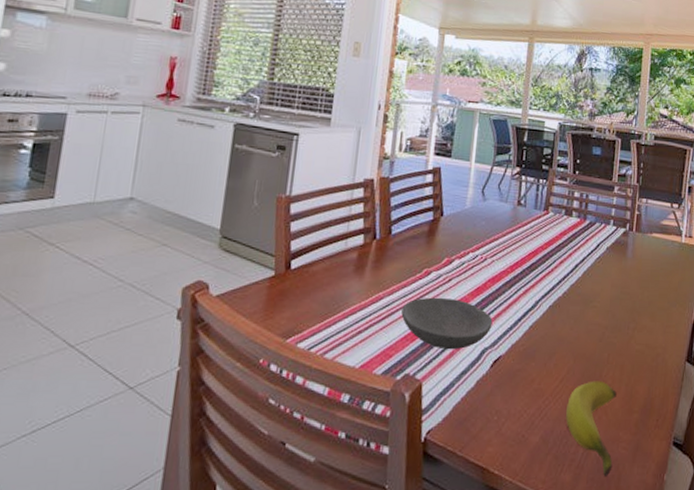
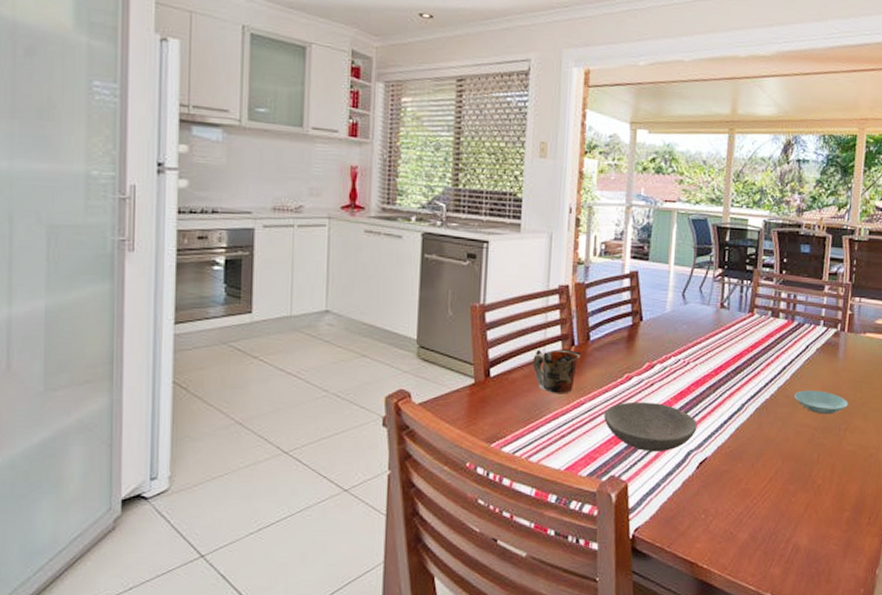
mug: none [334,242,383,289] -> present [532,349,582,394]
banana: present [566,381,617,478] -> none [774,480,827,572]
saucer: none [586,288,637,313] -> present [794,390,848,415]

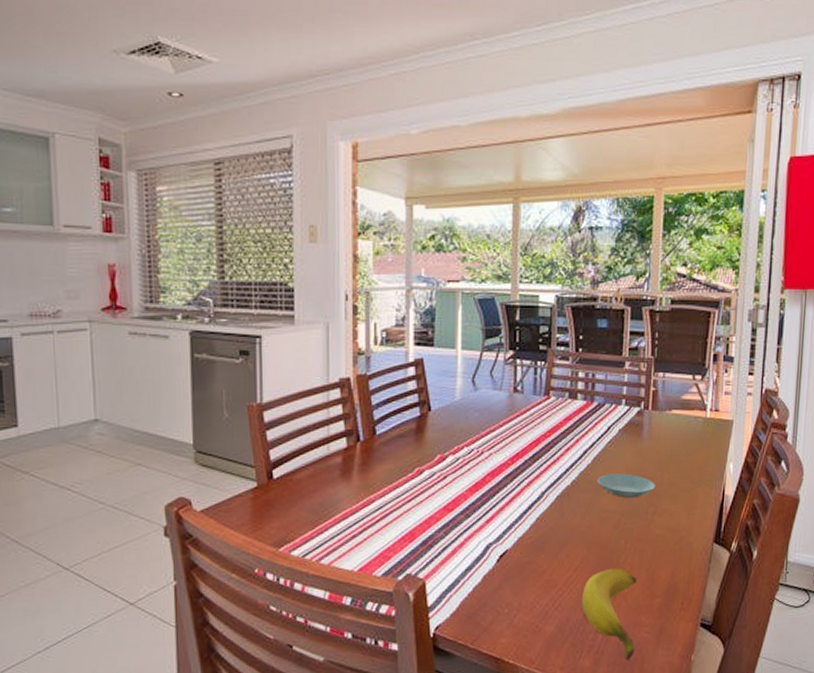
mug: present [532,349,582,394] -> none [317,446,369,493]
bowl: present [604,401,698,453] -> none [396,495,495,548]
banana: none [774,480,827,572] -> present [582,568,636,661]

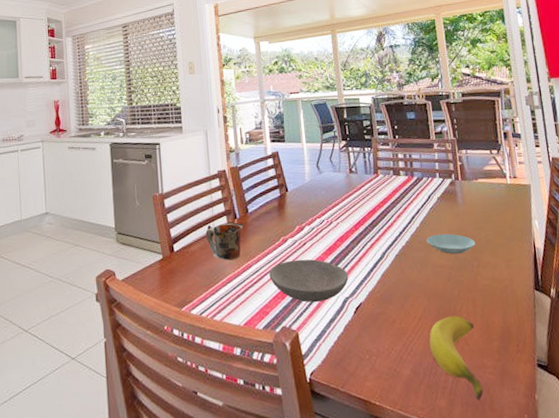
mug: none [317,446,369,493] -> present [205,222,244,261]
bowl: none [396,495,495,548] -> present [269,259,349,303]

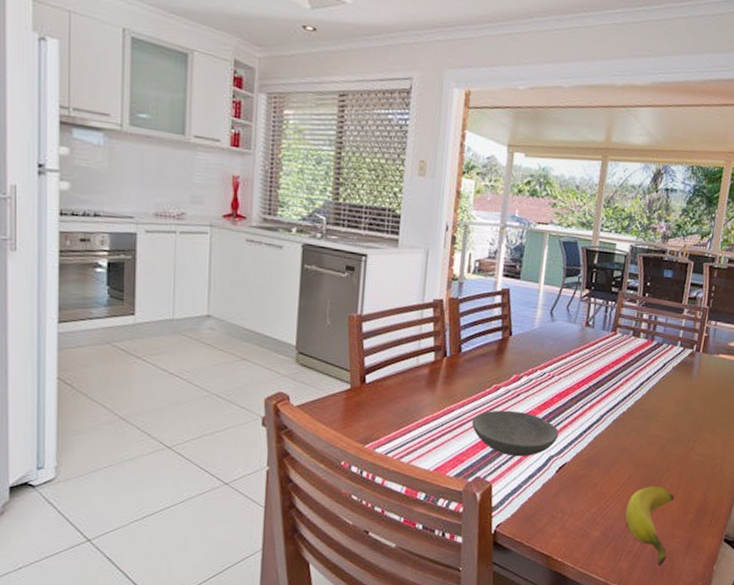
mug: present [205,222,244,261] -> none [406,359,454,402]
saucer: present [426,233,476,255] -> none [649,404,699,427]

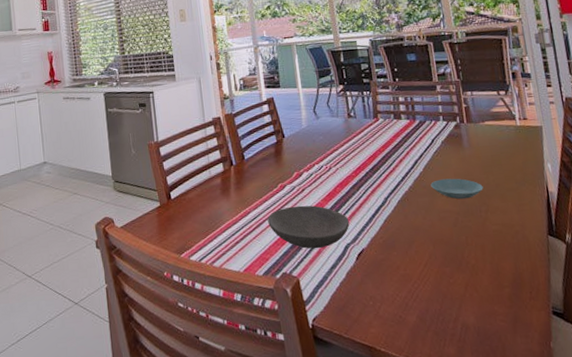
banana: present [625,486,674,566] -> none [435,261,495,349]
saucer: none [649,404,699,427] -> present [431,178,483,200]

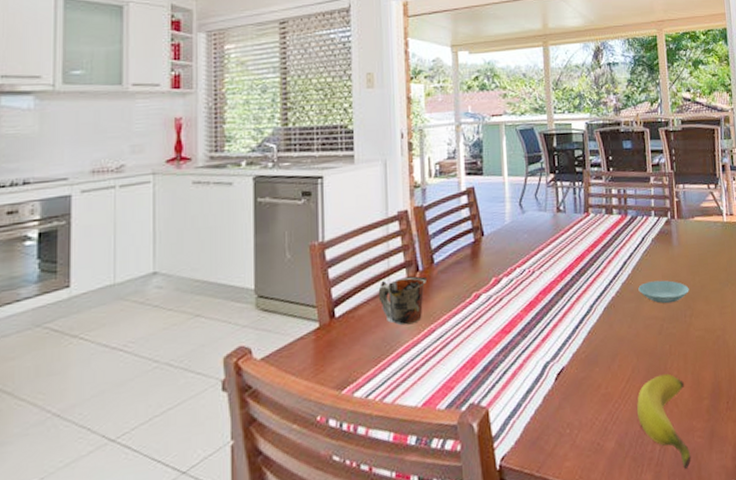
mug: none [202,169,241,208] -> present [378,276,428,326]
bowl: present [267,205,350,249] -> none [456,317,551,372]
banana: none [435,261,495,349] -> present [637,373,691,470]

